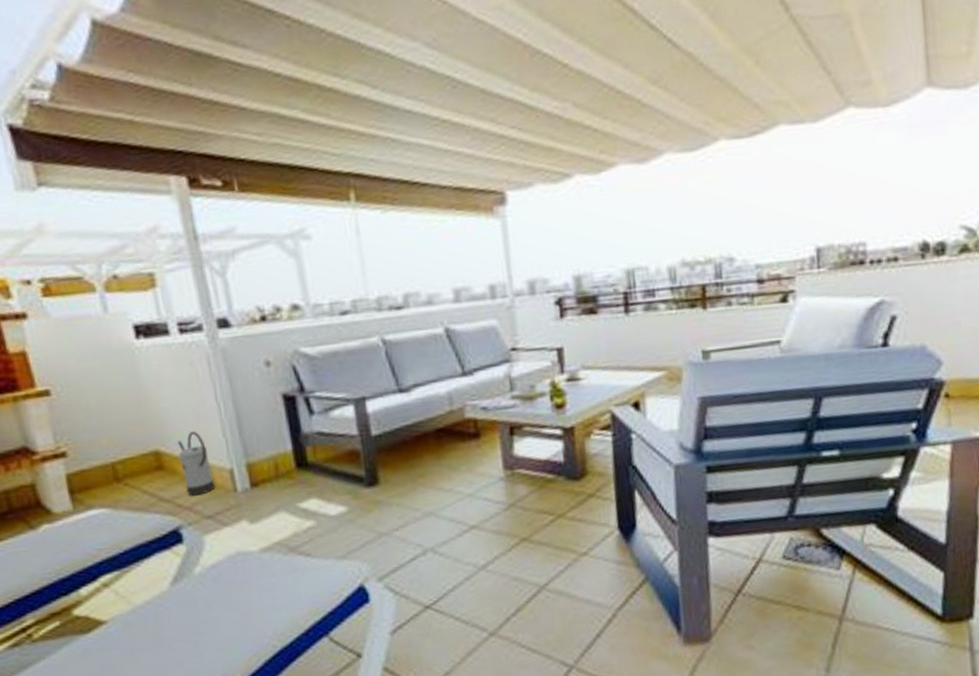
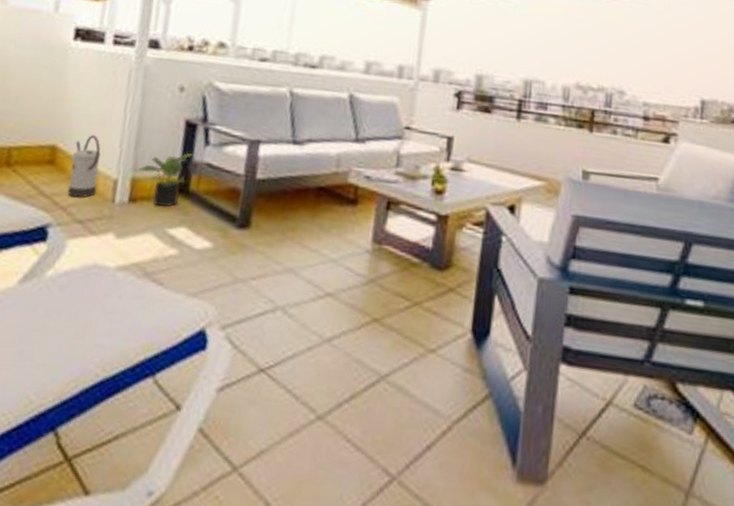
potted plant: none [247,426,303,485] -> present [135,153,195,208]

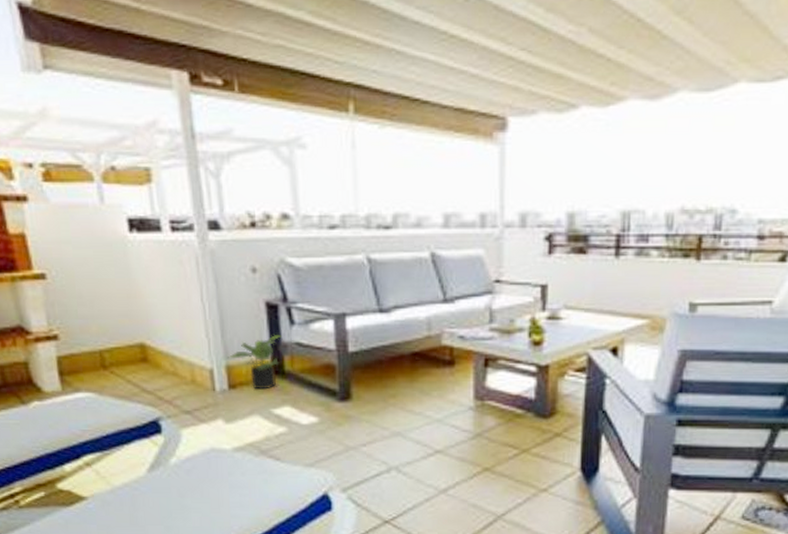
watering can: present [67,135,101,198] -> none [162,329,196,391]

